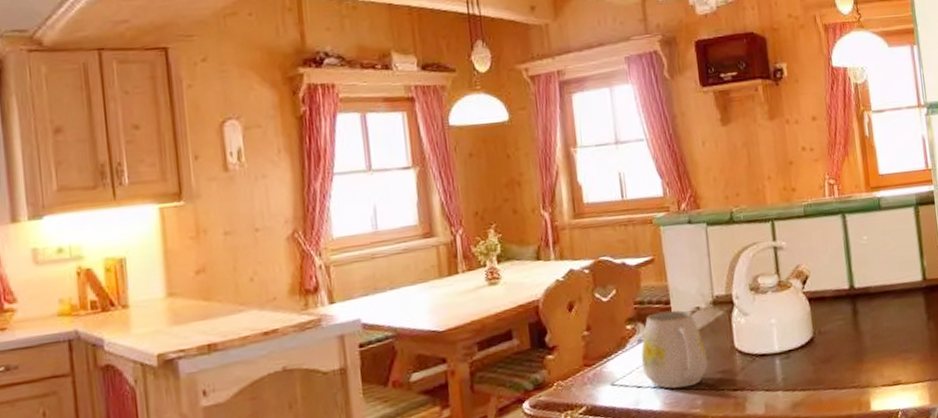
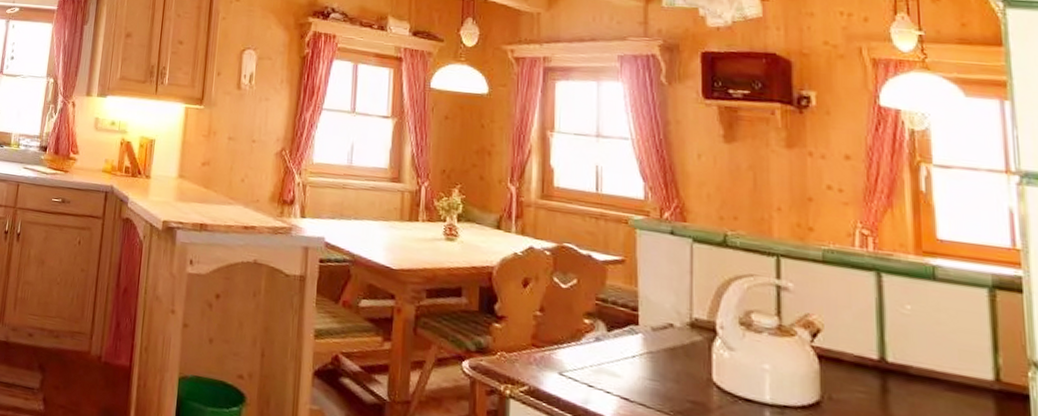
mug: present [641,310,708,389] -> none [596,315,676,406]

